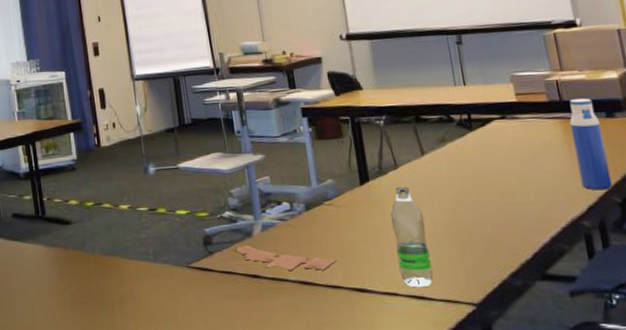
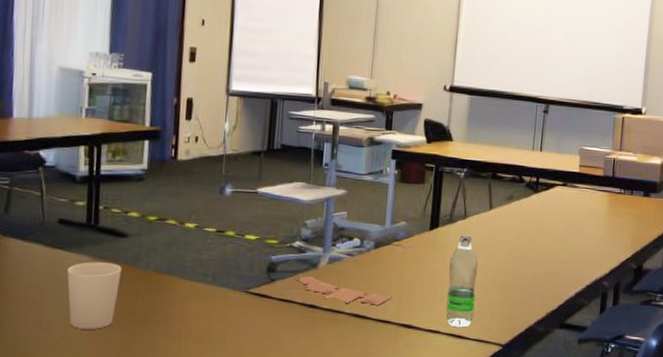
dixie cup: none [27,249,74,314] -> present [67,262,122,330]
water bottle: present [569,98,613,190] -> none [610,177,638,257]

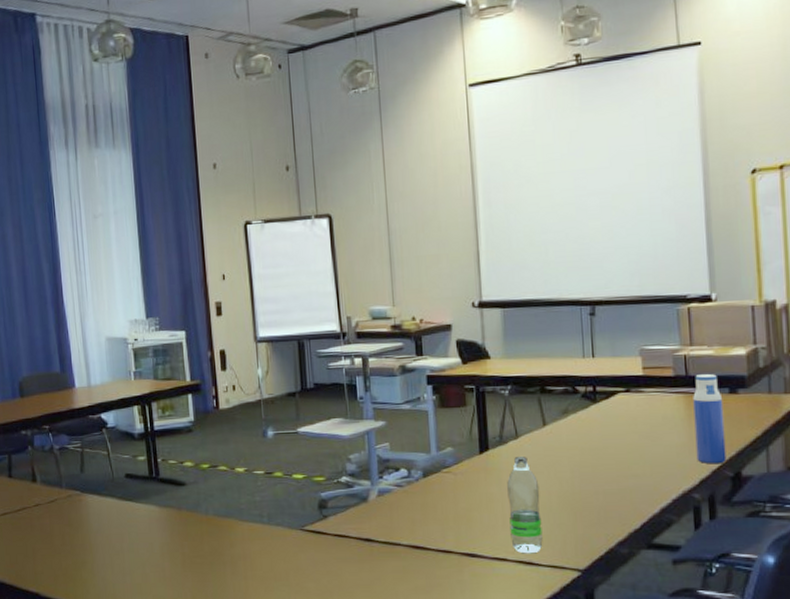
dixie cup: present [67,262,122,330] -> none [139,510,186,573]
papers: present [295,276,392,306] -> none [347,510,450,535]
water bottle: none [610,177,638,257] -> present [693,374,727,464]

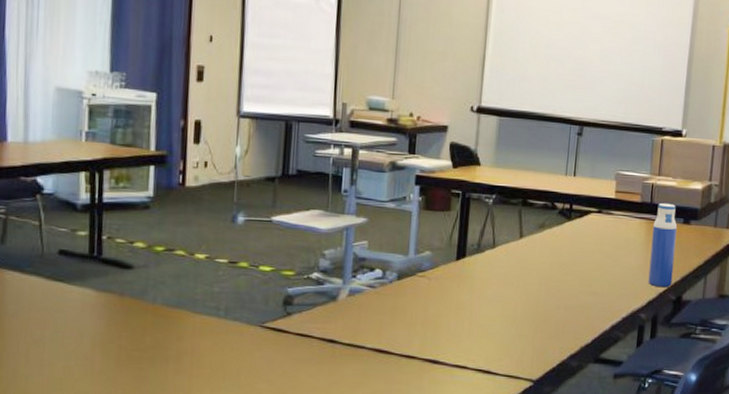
bottle: present [507,457,543,554] -> none [473,266,508,363]

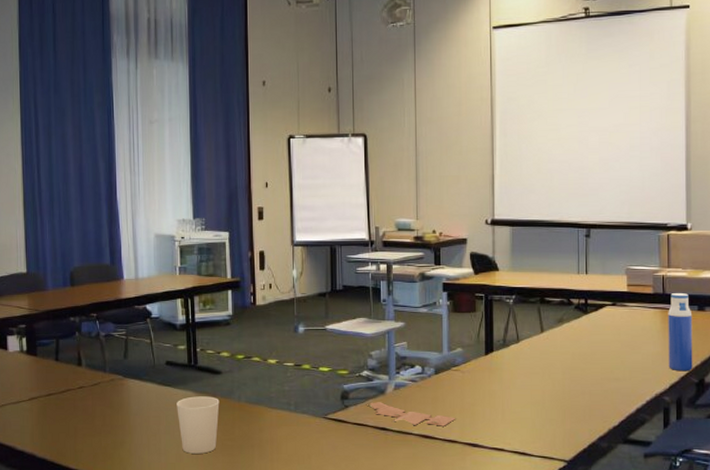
dixie cup: none [69,295,128,367] -> present [177,396,220,454]
papers: none [313,309,417,340] -> present [366,402,456,426]

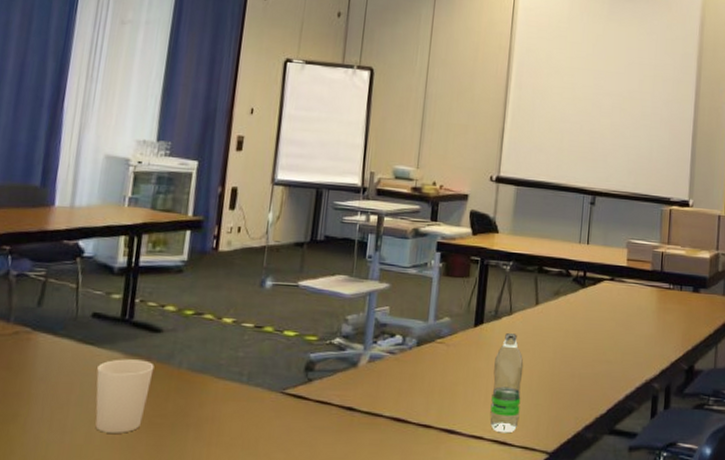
papers: present [366,402,456,426] -> none [333,376,434,408]
bottle: none [508,359,536,445] -> present [489,333,524,434]
water bottle: present [668,293,693,372] -> none [660,272,688,357]

